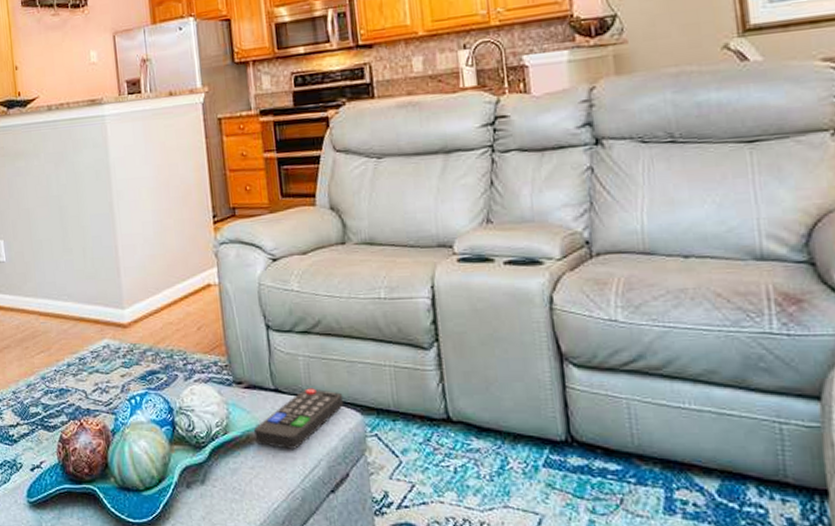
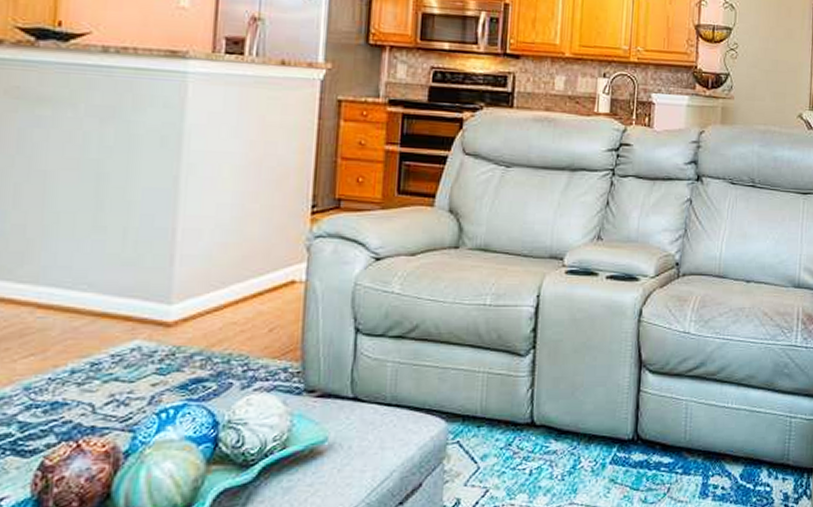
remote control: present [254,388,344,449] -> none [320,396,430,462]

